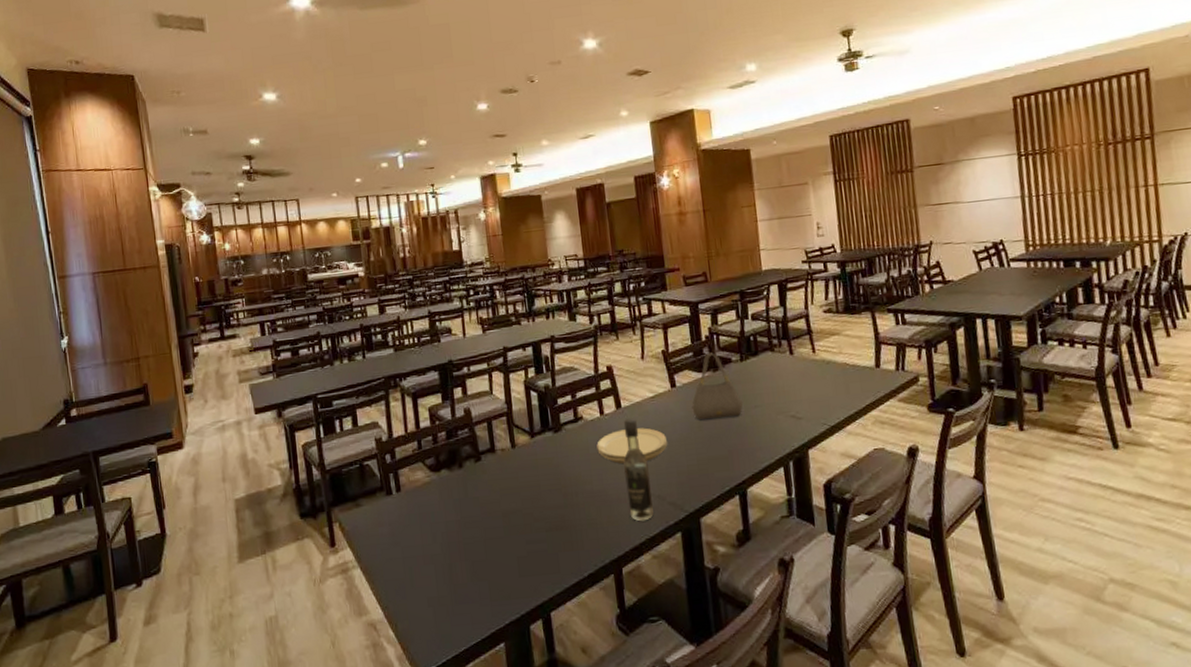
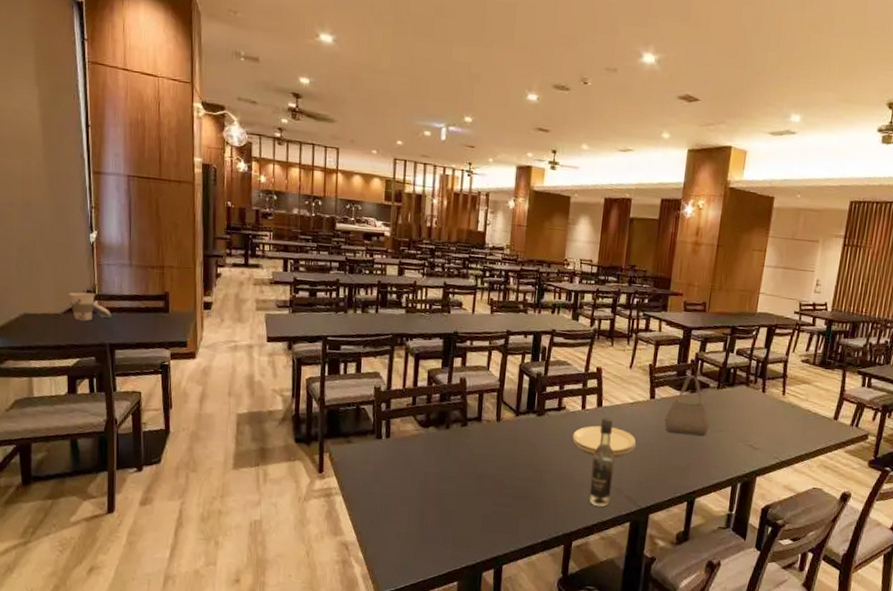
cup: none [44,401,91,435] -> present [68,292,111,322]

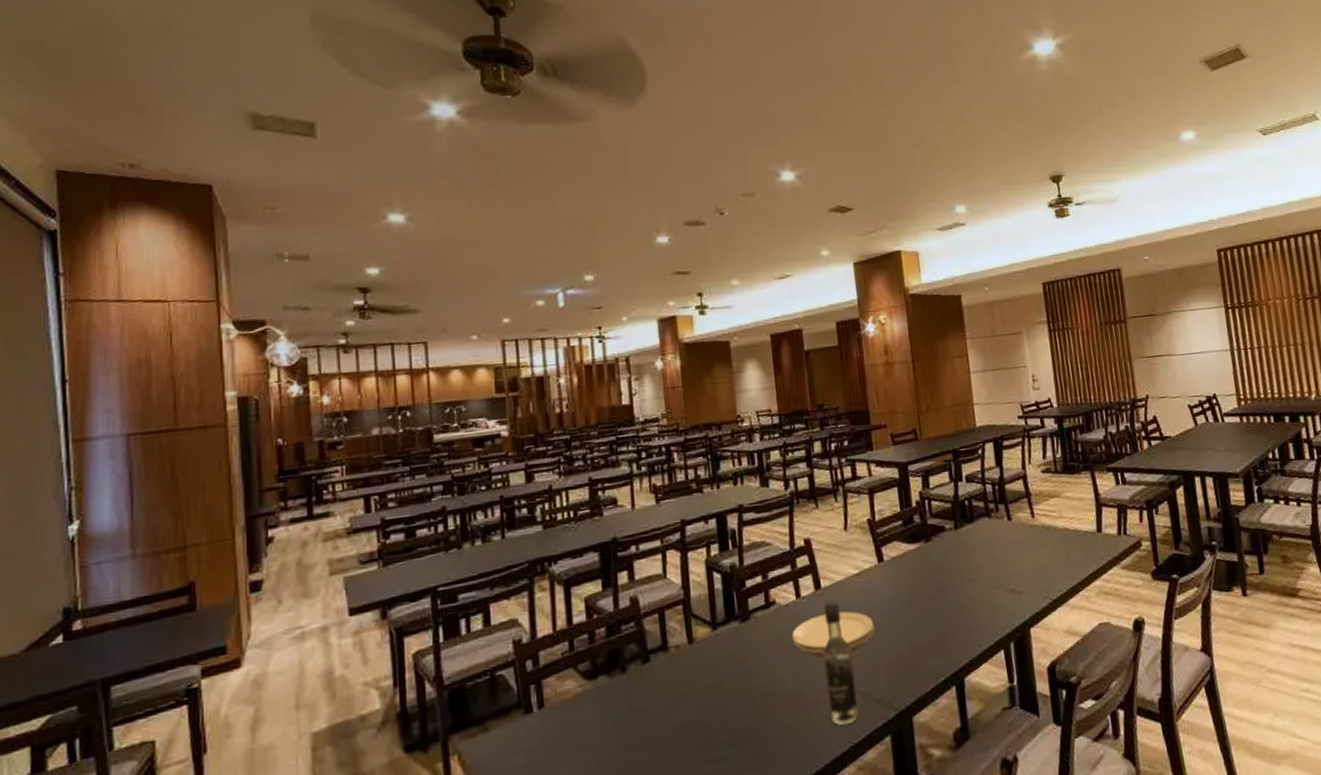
cup: present [68,292,111,322] -> none [31,609,104,658]
handbag: present [664,375,710,435] -> none [902,520,958,600]

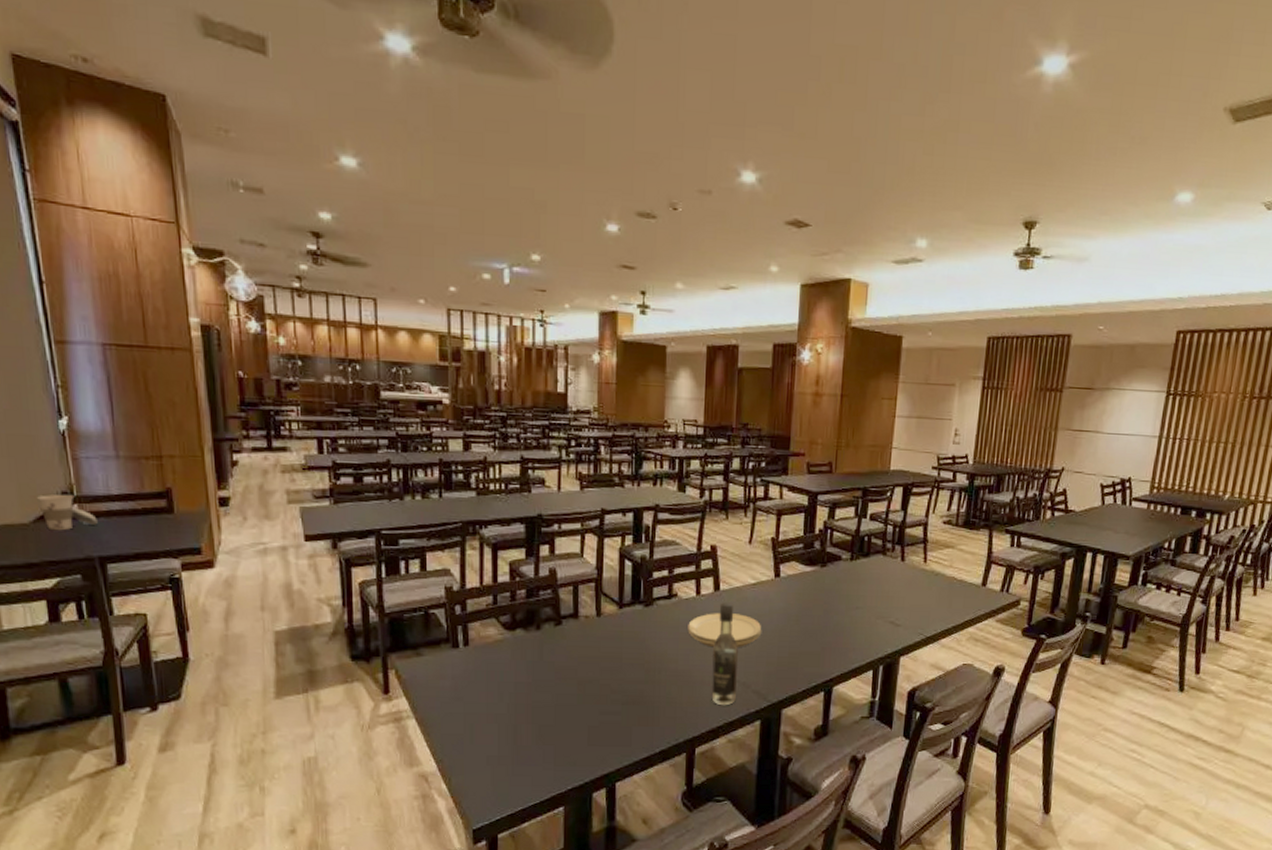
cup: none [31,609,104,658] -> present [36,494,98,531]

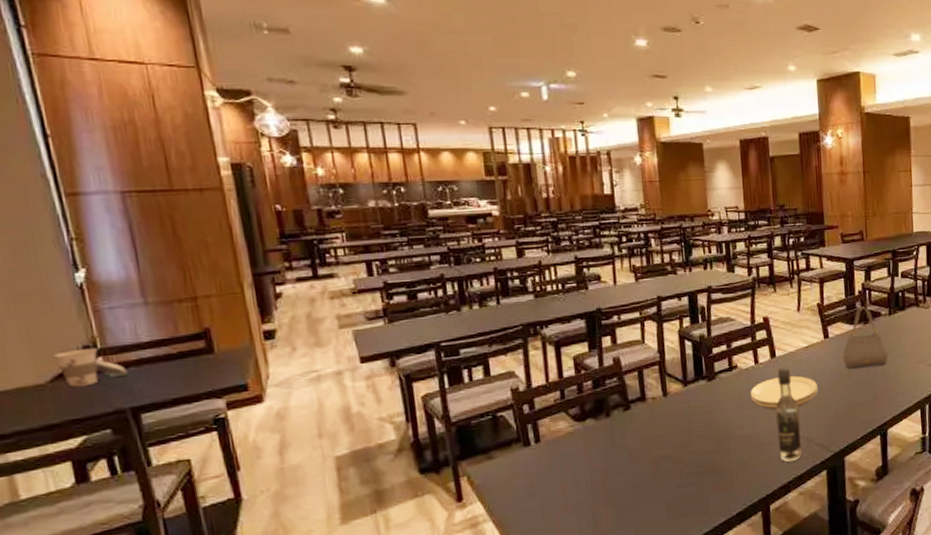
handbag: none [792,547,844,615] -> present [842,306,888,369]

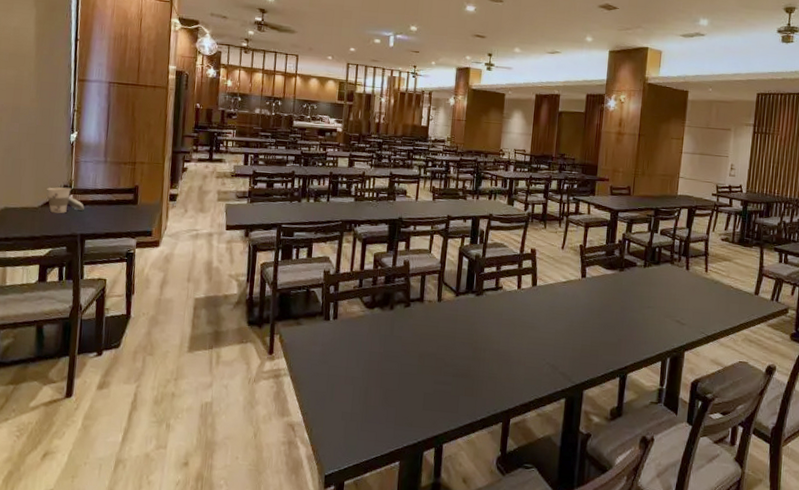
plate: present [750,375,819,410] -> none [509,304,570,334]
bottle: present [775,366,802,462] -> none [525,295,550,384]
handbag: present [842,306,888,369] -> none [595,255,638,312]

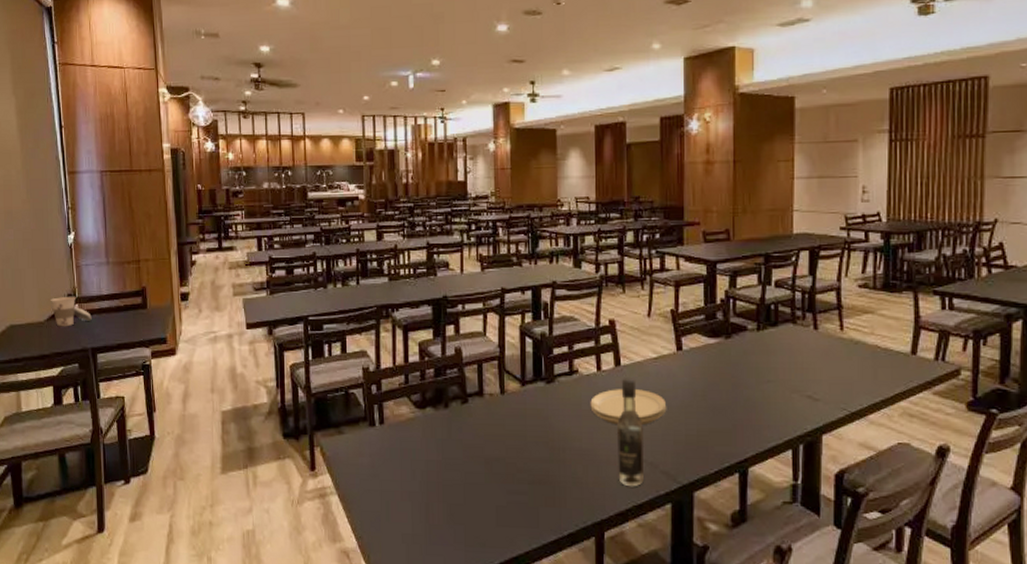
plate: none [509,304,570,334] -> present [590,389,667,425]
bottle: none [525,295,550,384] -> present [616,376,645,487]

